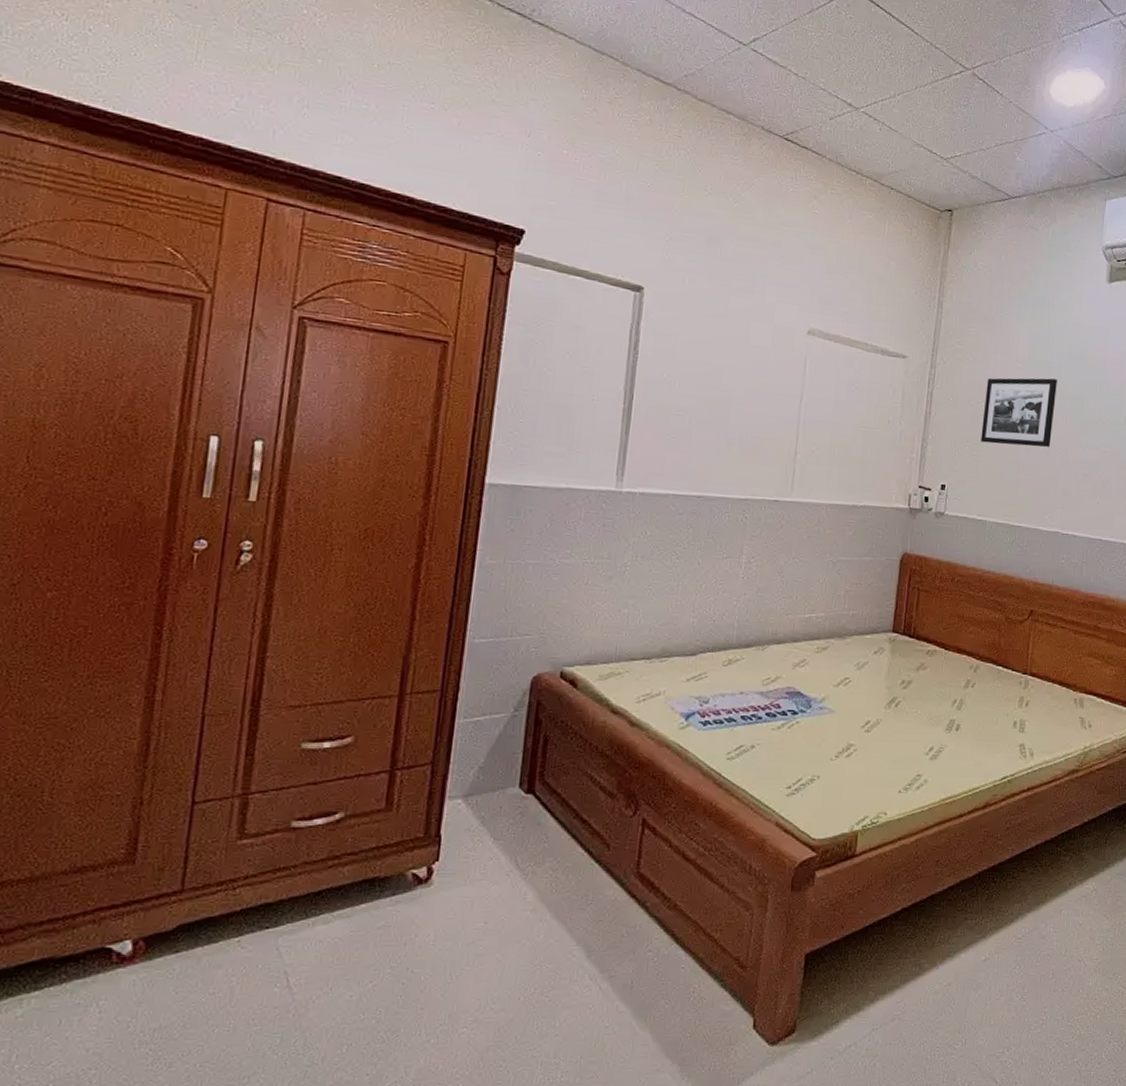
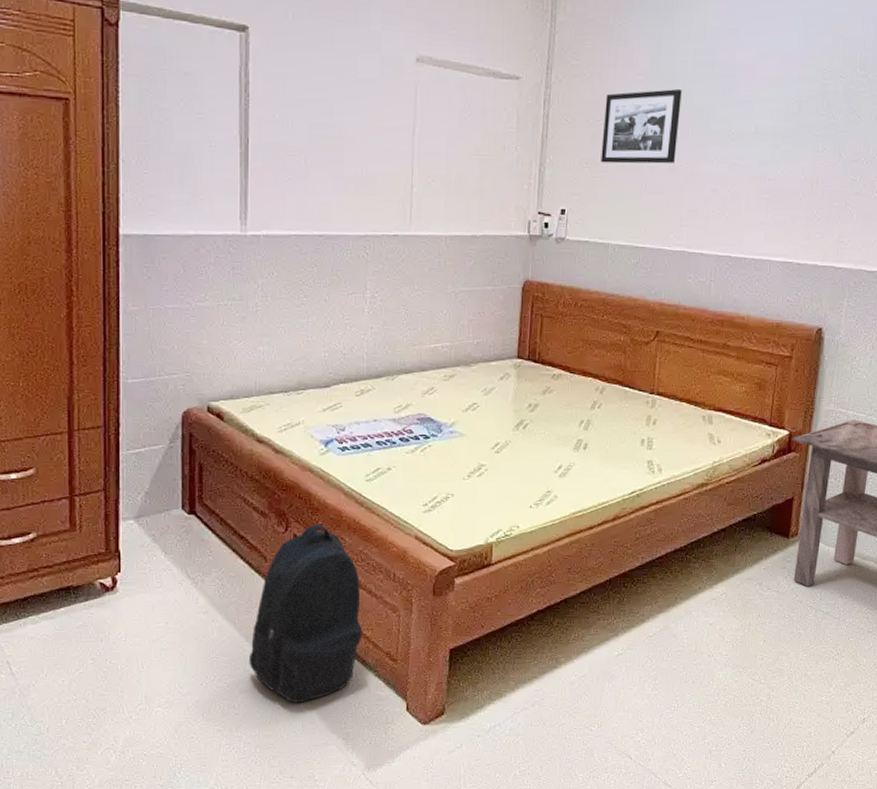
backpack: none [577,806,712,1021] -> present [248,523,363,704]

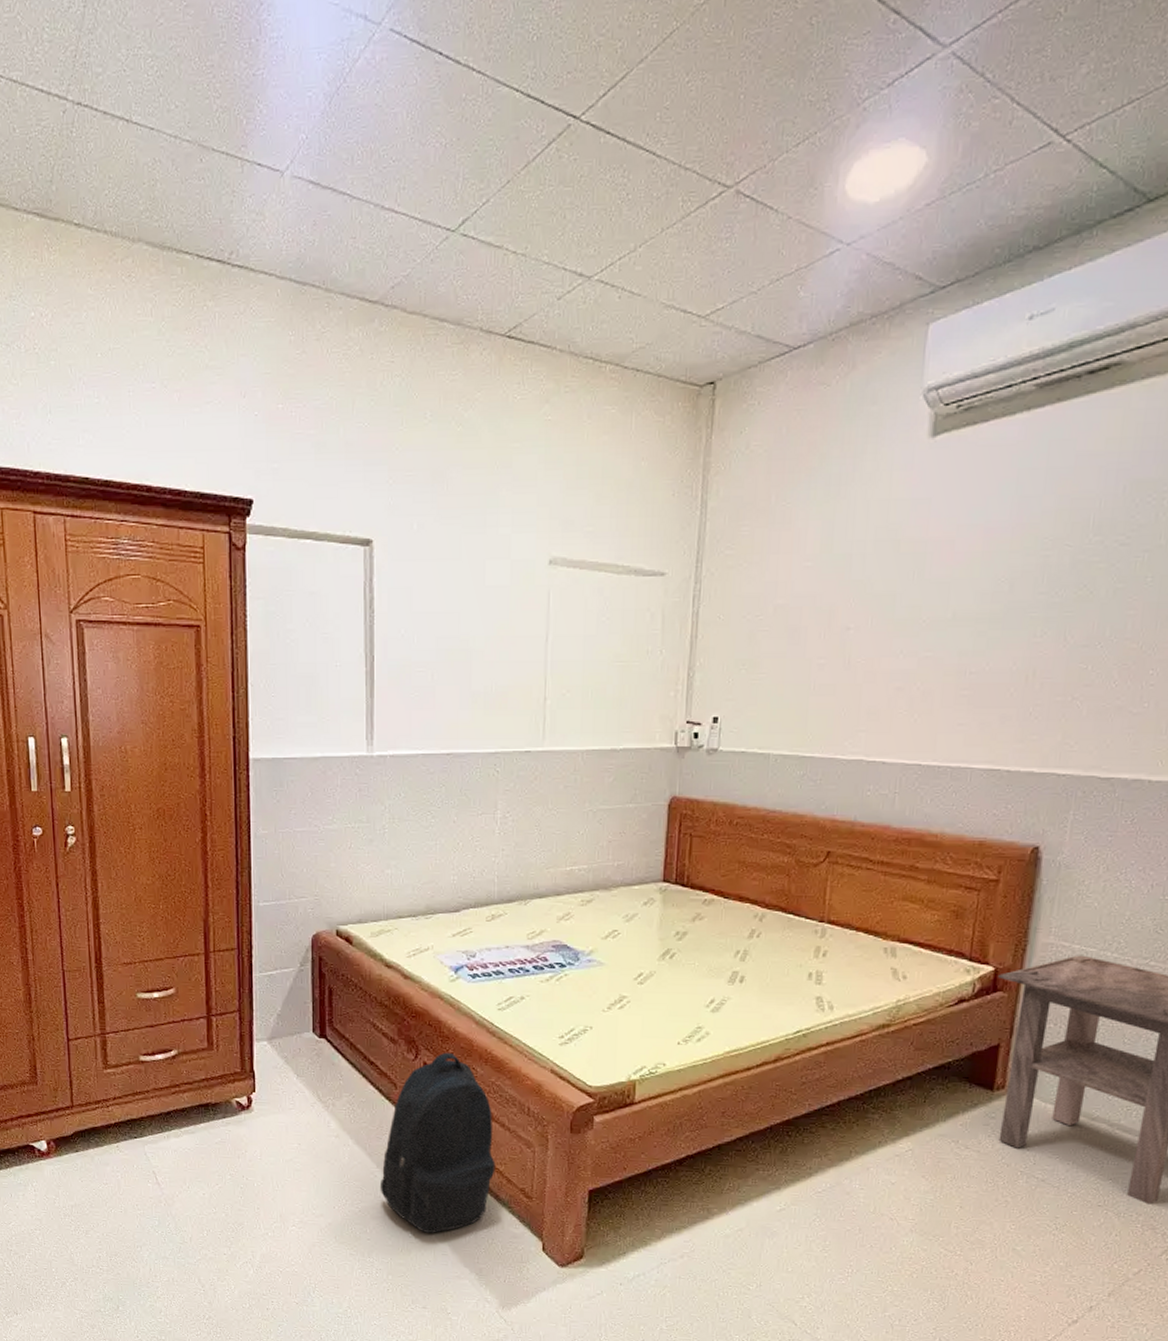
picture frame: present [600,89,682,164] -> none [760,575,859,663]

